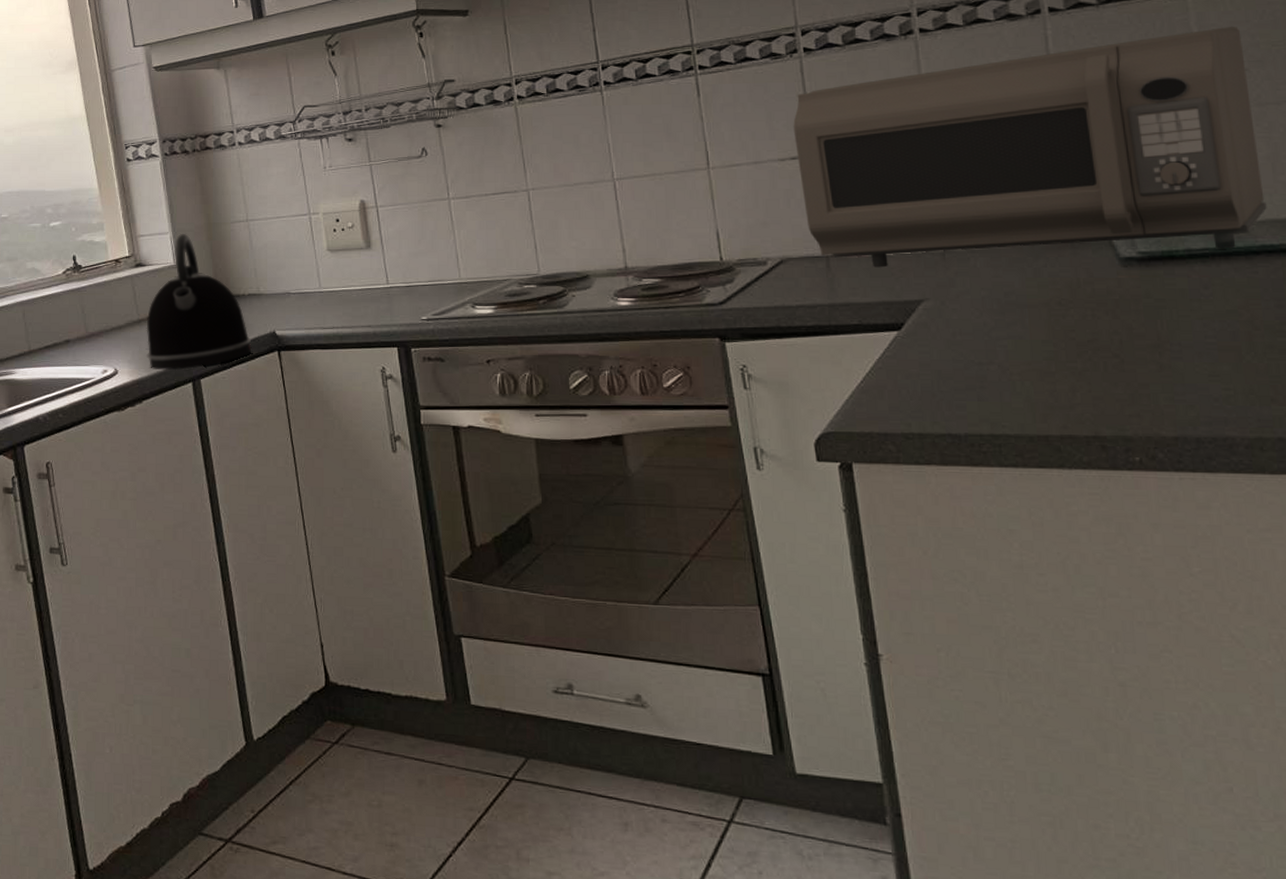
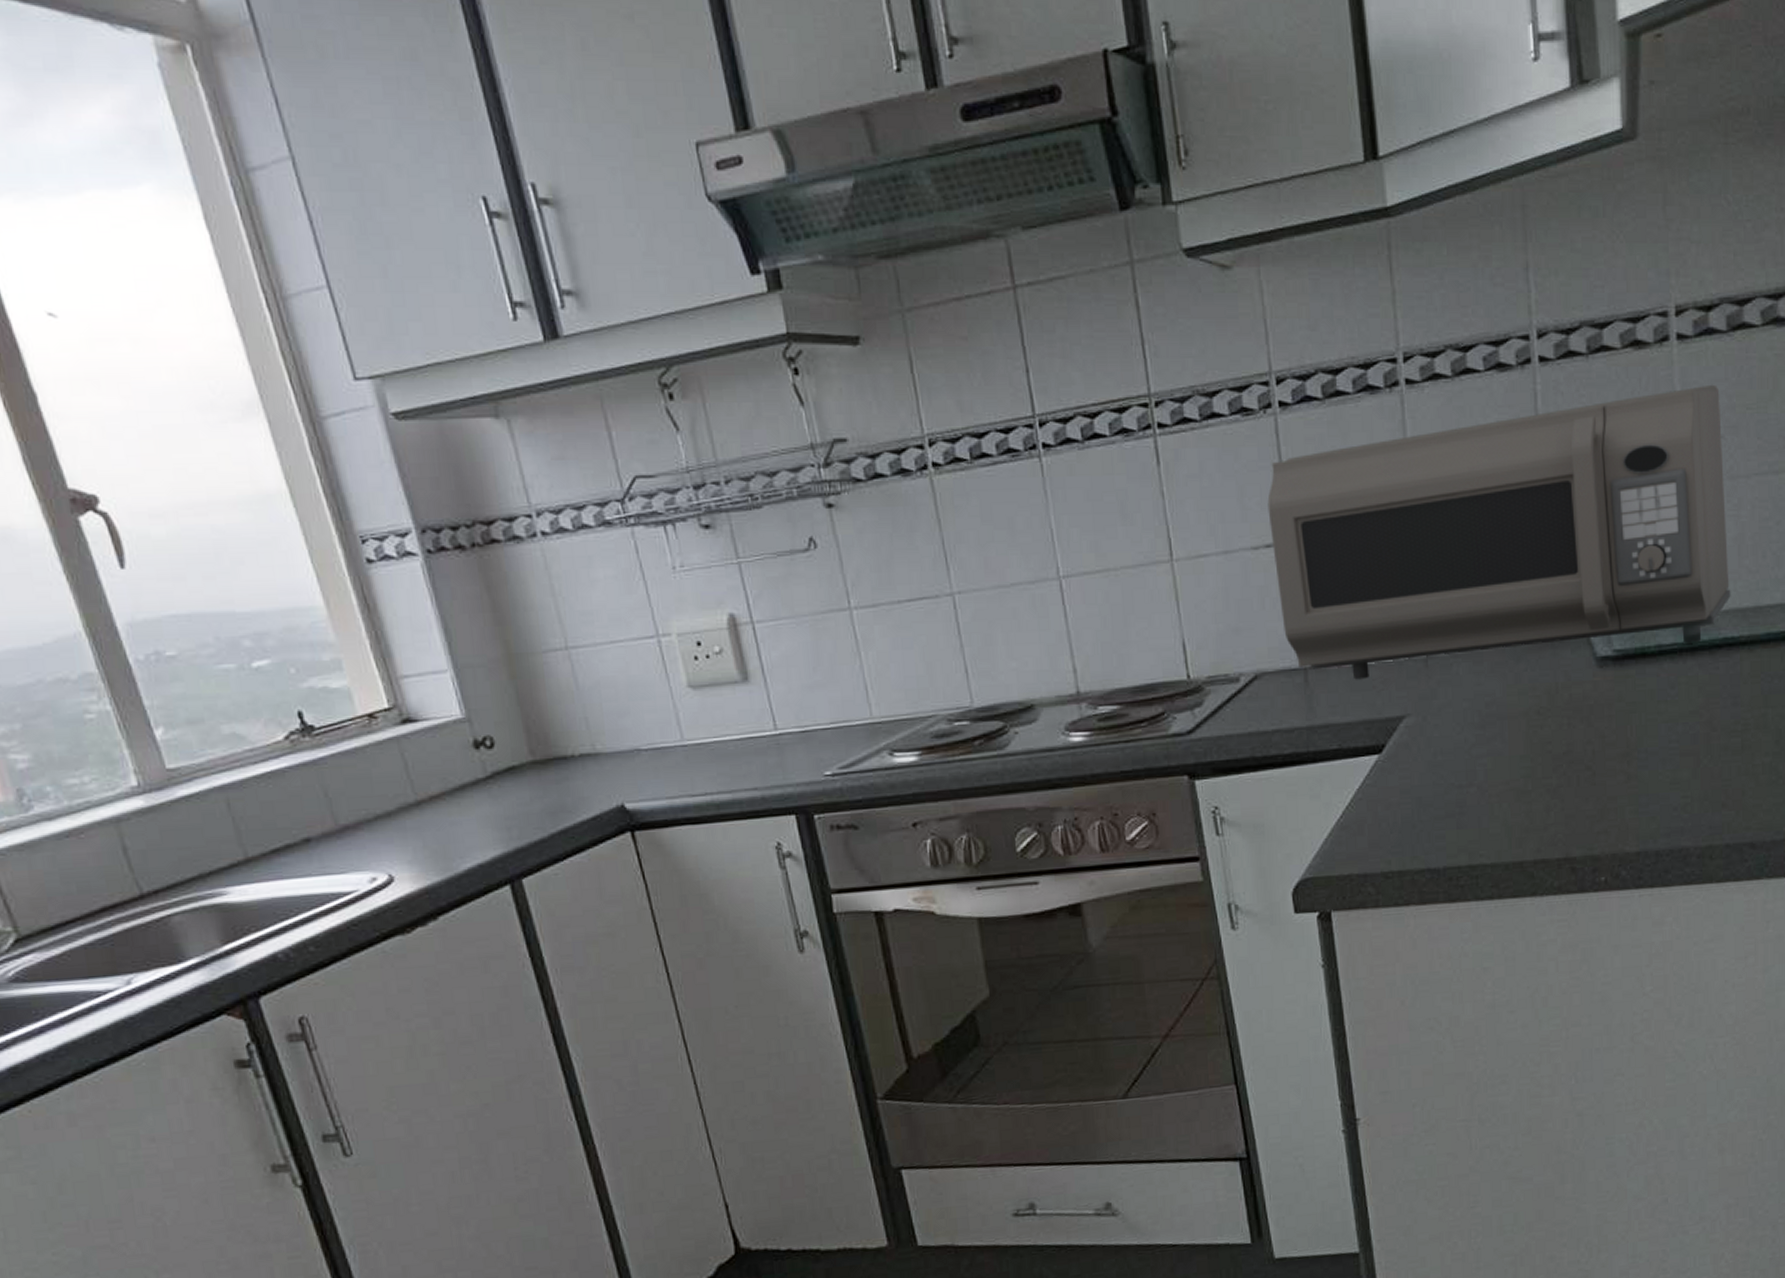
kettle: present [146,234,252,371] -> none [428,671,593,872]

